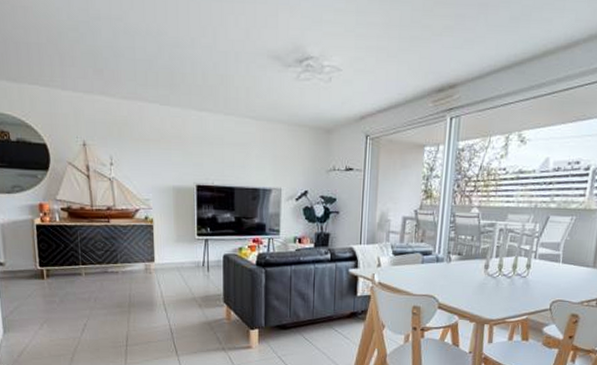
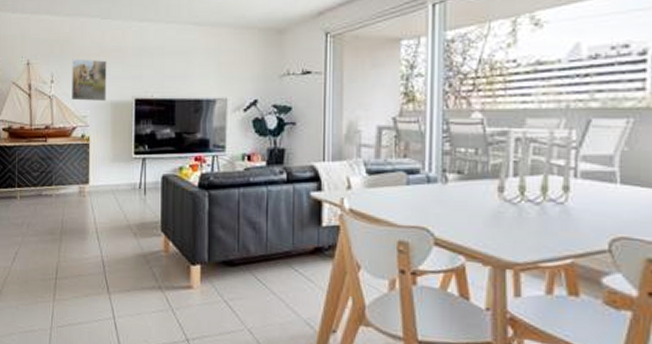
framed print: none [131,142,168,187] -> present [72,58,107,102]

